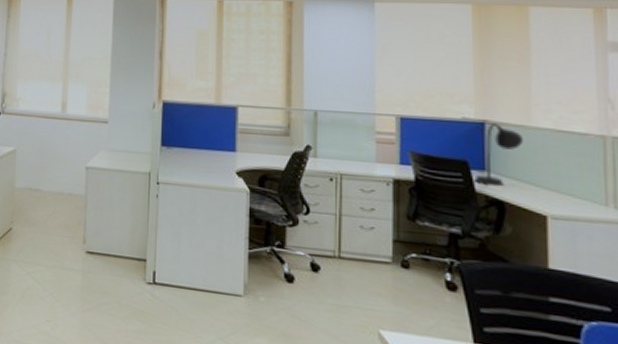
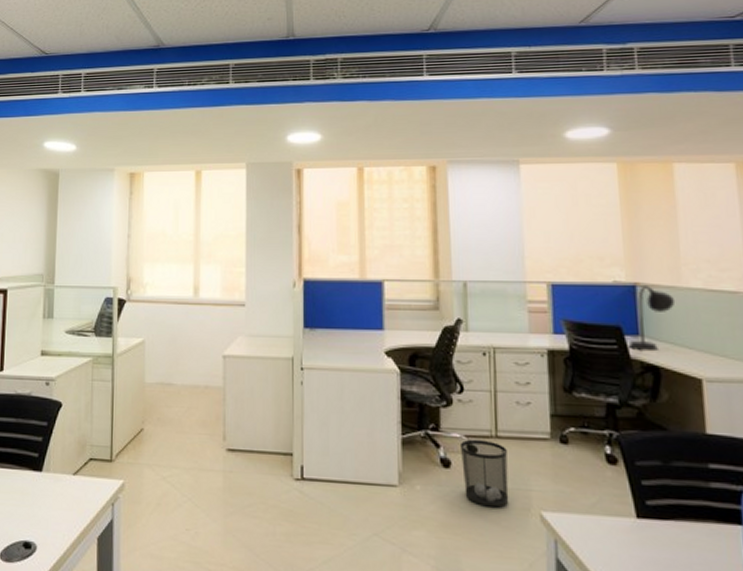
waste bin: none [303,258,349,324] -> present [459,439,509,508]

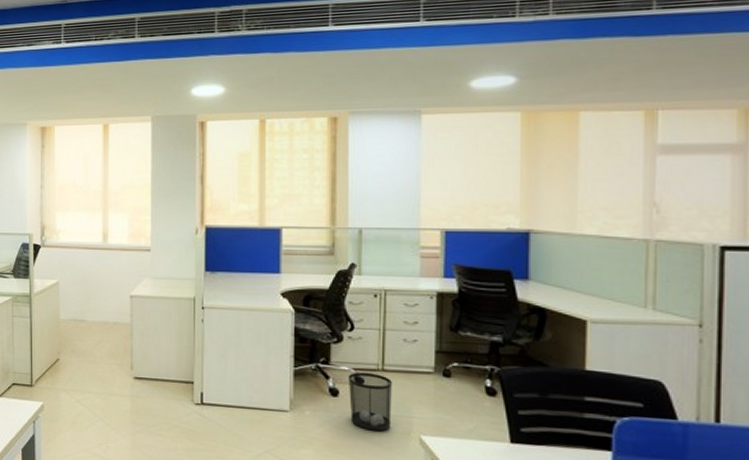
desk lamp: present [629,286,676,350] -> none [517,232,568,293]

